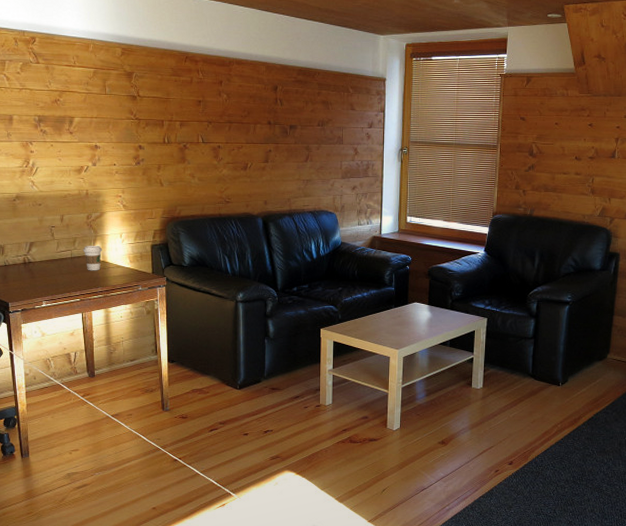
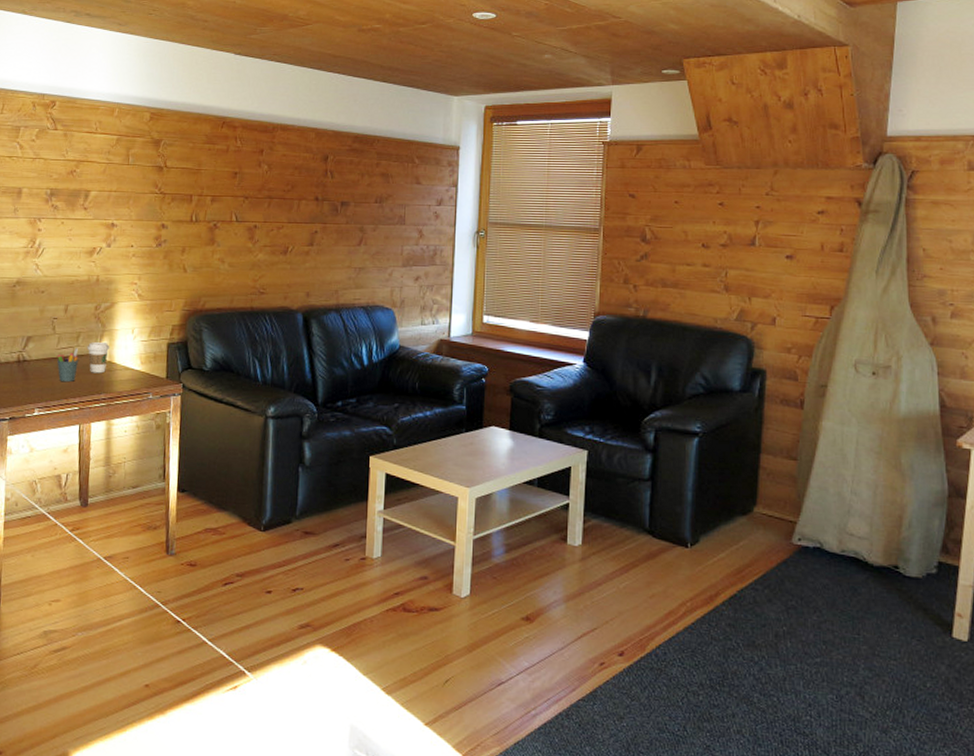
pen holder: none [58,251,76,279] -> present [57,348,79,383]

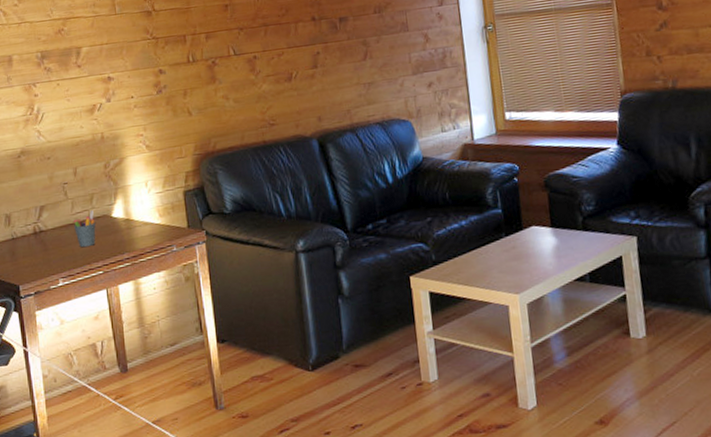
coffee cup: present [87,342,110,374] -> none [102,200,126,234]

